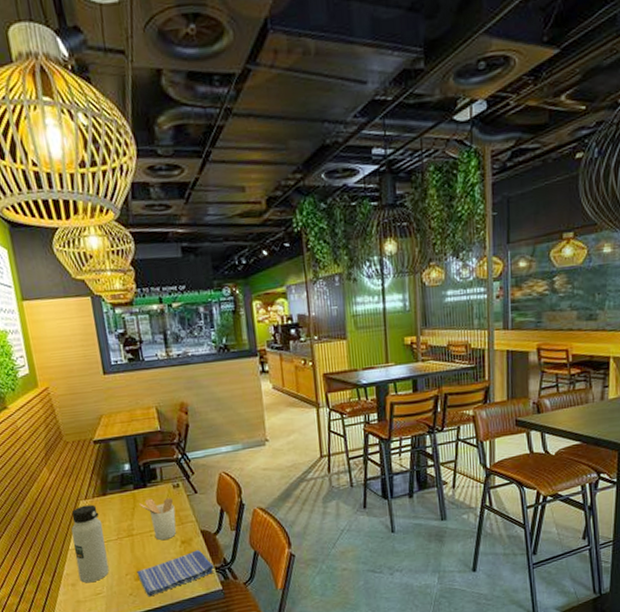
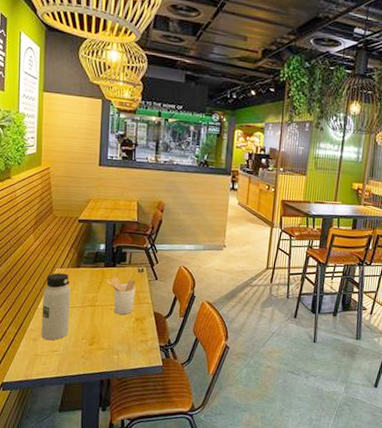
dish towel: present [137,550,214,597] -> none [92,328,159,362]

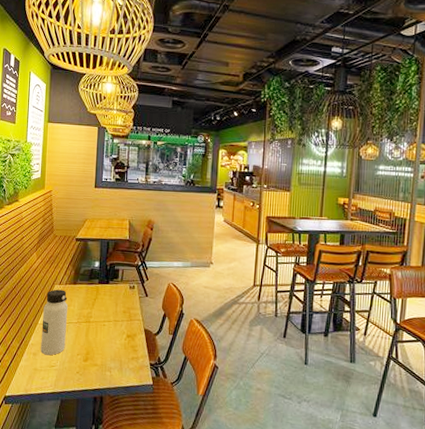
utensil holder: present [106,277,136,315] -> none [100,294,128,332]

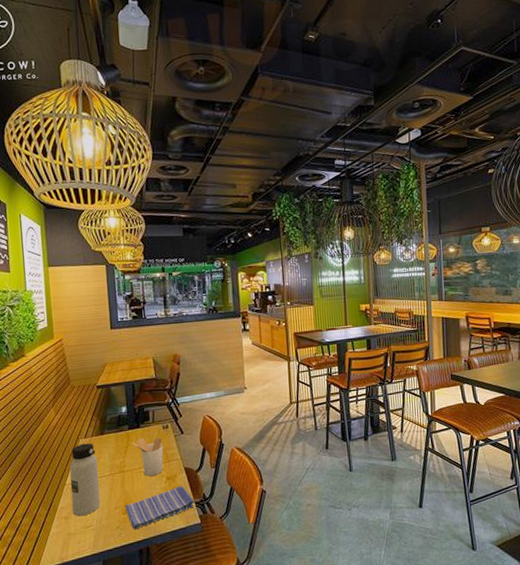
dish towel: none [86,345,149,378] -> present [125,486,194,530]
utensil holder: none [100,294,128,332] -> present [132,437,163,477]

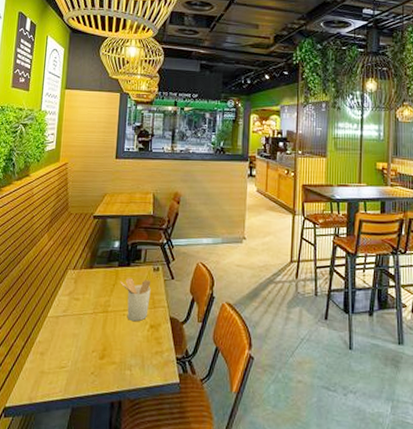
water bottle: present [70,443,100,517] -> none [49,275,83,355]
dish towel: present [125,486,194,530] -> none [103,337,175,379]

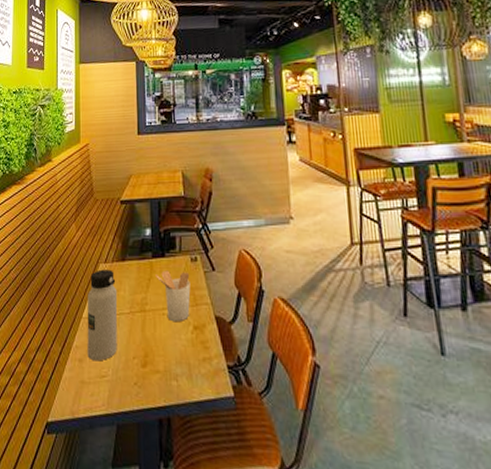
water bottle: none [49,275,83,355] -> present [87,269,118,361]

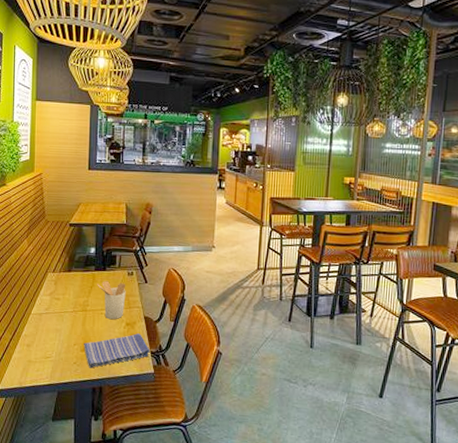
water bottle: present [87,269,118,361] -> none [35,277,63,347]
dish towel: none [145,340,226,391] -> present [84,333,150,368]

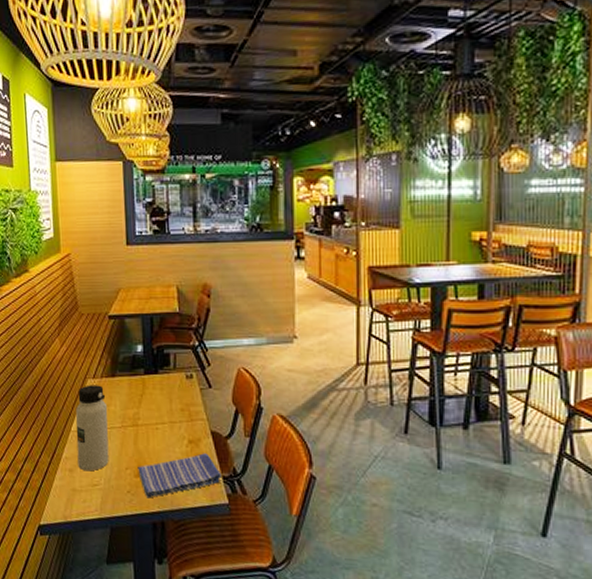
water bottle: none [35,277,63,347] -> present [75,385,109,472]
utensil holder: present [97,281,126,320] -> none [148,387,186,437]

